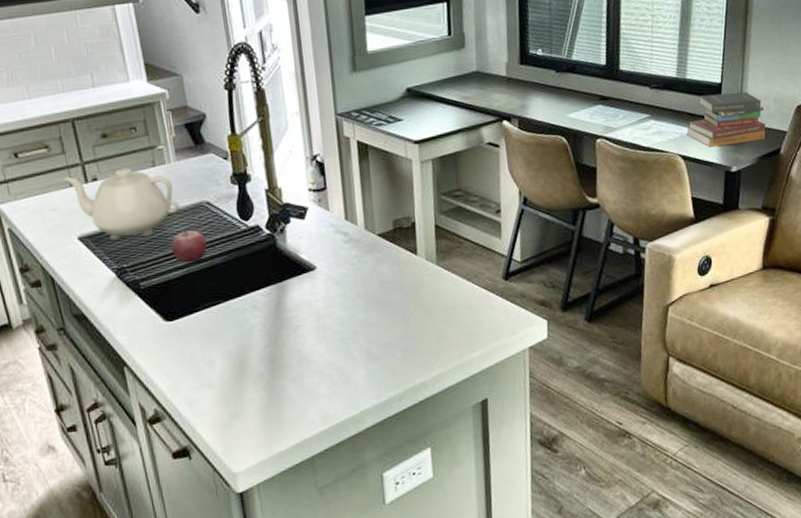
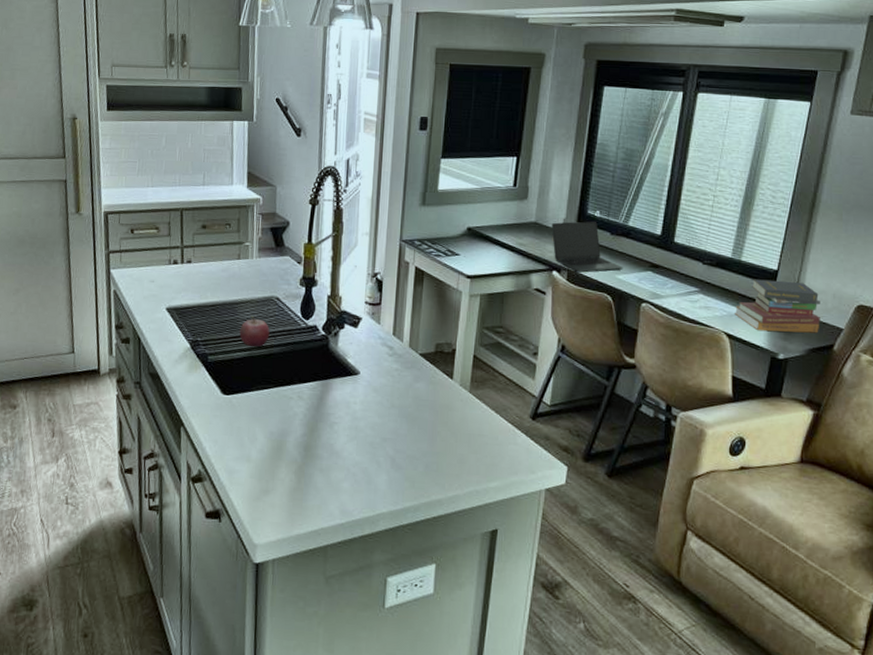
teapot: present [63,167,180,240] -> none [165,255,253,318]
laptop: none [494,61,573,118] -> present [551,221,623,273]

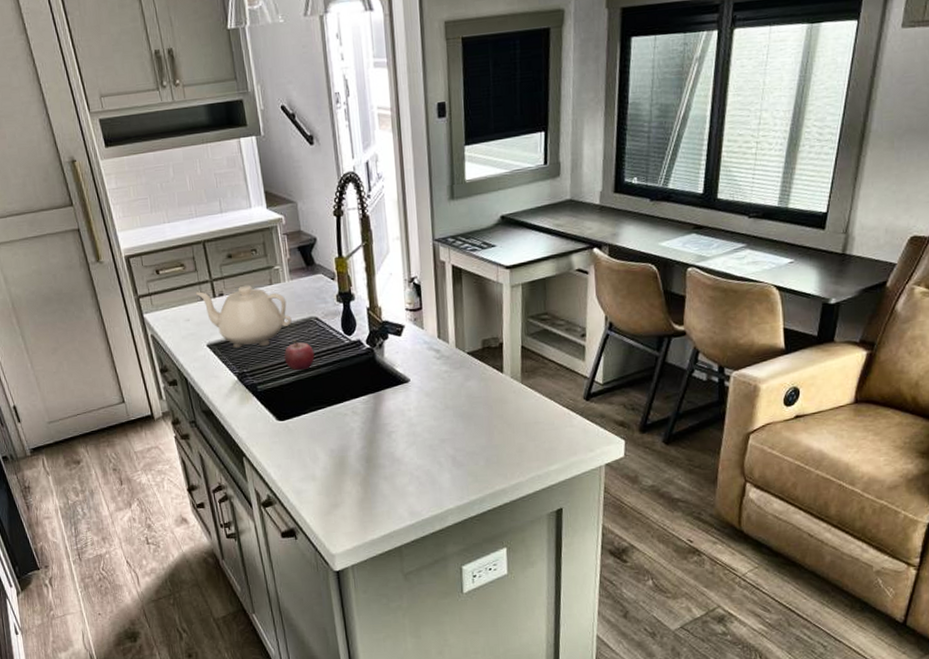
teapot: none [165,255,253,318] -> present [195,285,292,348]
laptop: present [551,221,623,273] -> none [587,189,666,246]
books: present [735,279,820,333] -> none [784,222,872,279]

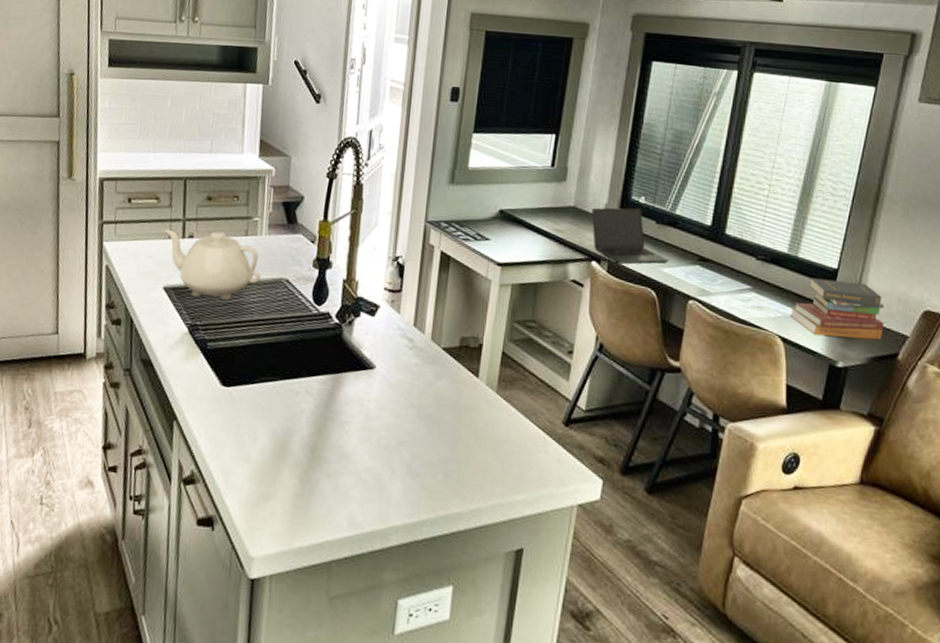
fruit: present [284,339,315,371] -> none [243,298,278,335]
laptop: none [587,189,666,246] -> present [591,207,669,264]
books: none [784,222,872,279] -> present [790,278,884,341]

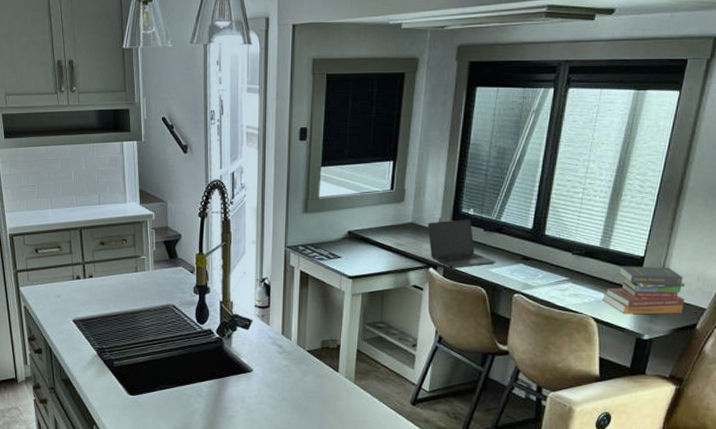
teapot: present [164,229,261,301] -> none [68,270,151,327]

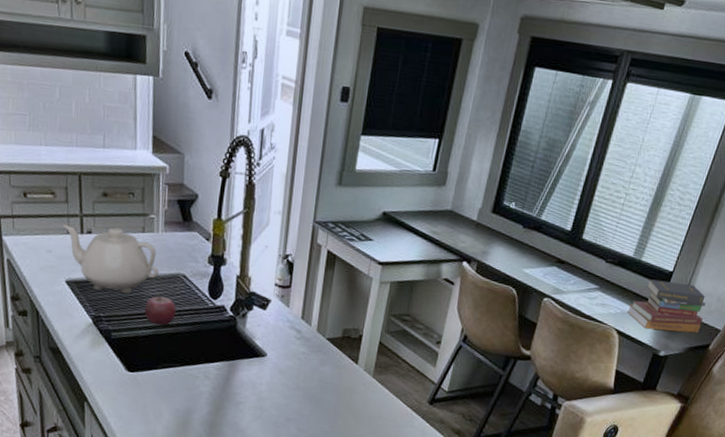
teapot: none [68,270,151,327] -> present [62,224,159,294]
fruit: none [141,323,169,352] -> present [144,292,176,326]
laptop: present [427,219,496,268] -> none [466,211,531,265]

